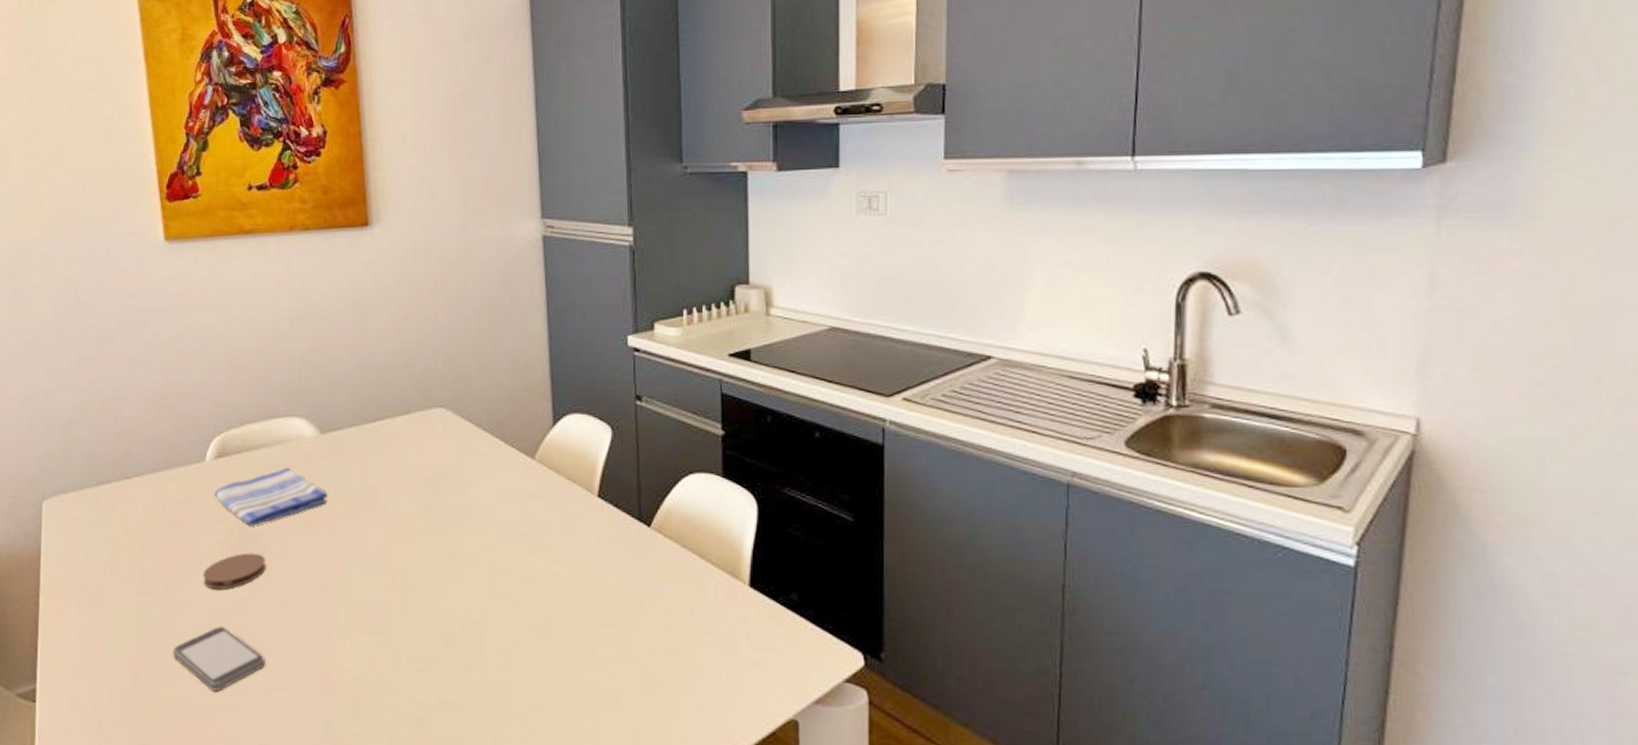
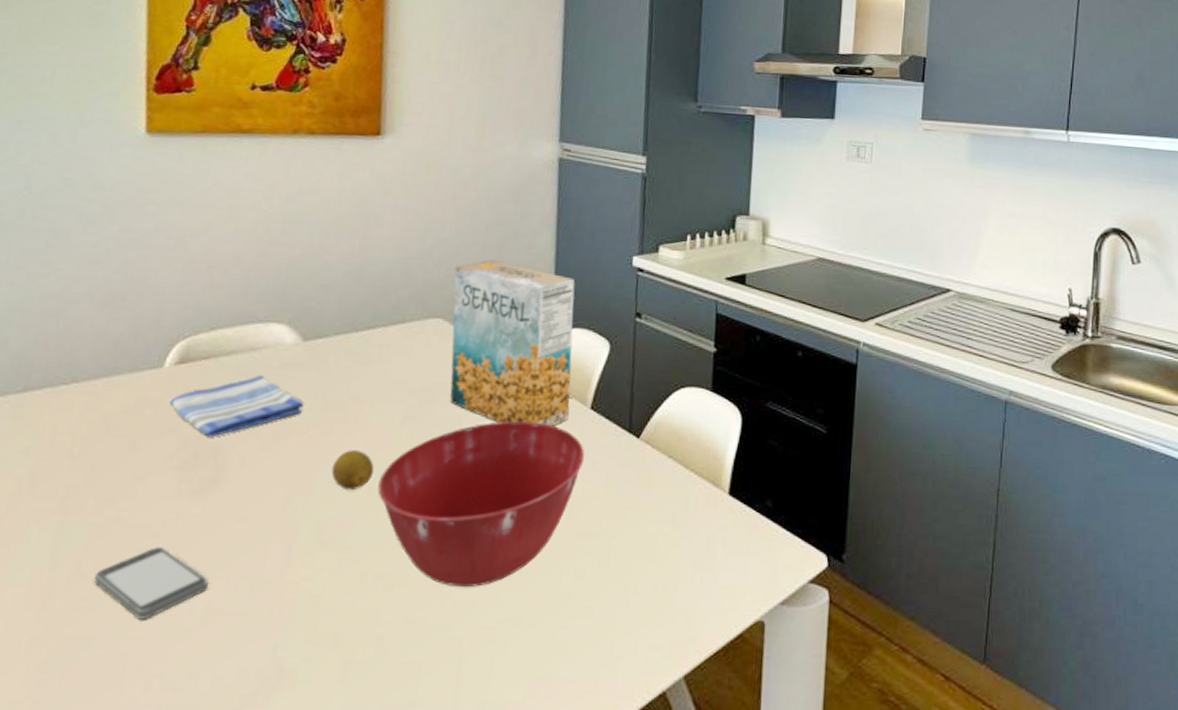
coaster: present [203,553,266,590] -> none [143,466,223,507]
fruit: none [359,538,397,578] -> present [331,450,375,491]
mixing bowl: none [402,509,596,674] -> present [377,421,585,588]
cereal box: none [451,346,577,516] -> present [450,259,575,427]

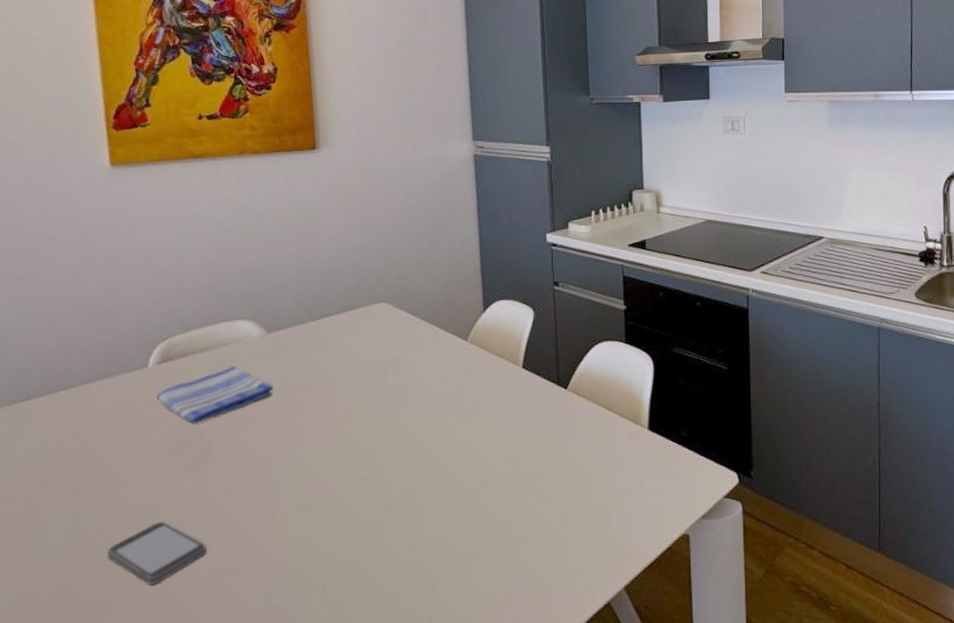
fruit: present [331,450,375,491] -> none [303,422,341,458]
mixing bowl: present [377,421,585,588] -> none [345,383,522,531]
cereal box: present [450,259,575,427] -> none [393,247,504,388]

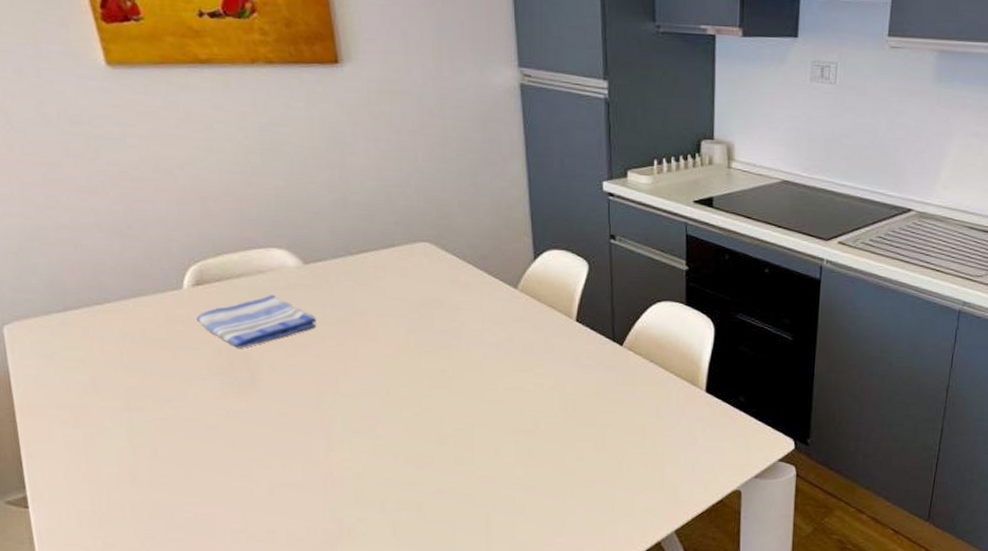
smartphone: present [107,520,207,585] -> none [169,435,267,491]

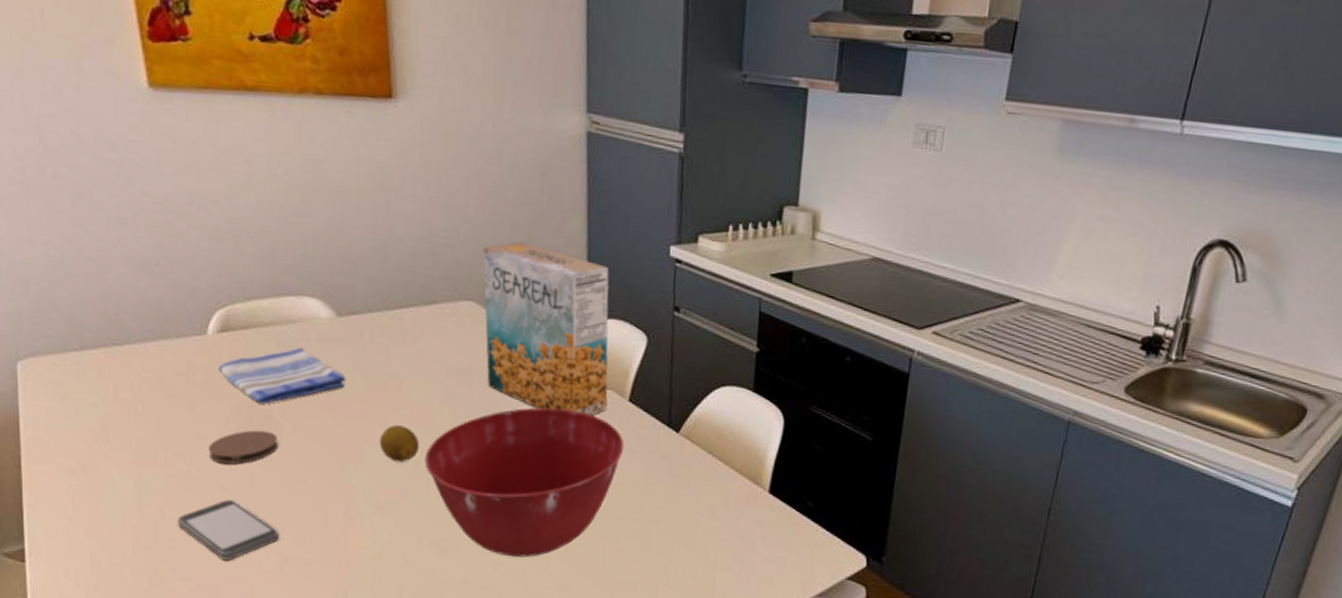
smartphone: none [169,435,267,491] -> present [177,499,279,561]
coaster: none [193,372,259,405] -> present [208,430,279,464]
fruit: none [352,358,390,391] -> present [379,425,420,463]
mixing bowl: none [395,332,575,466] -> present [425,407,625,558]
cereal box: none [433,186,557,337] -> present [482,241,609,417]

